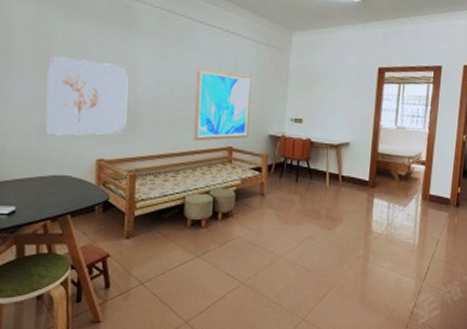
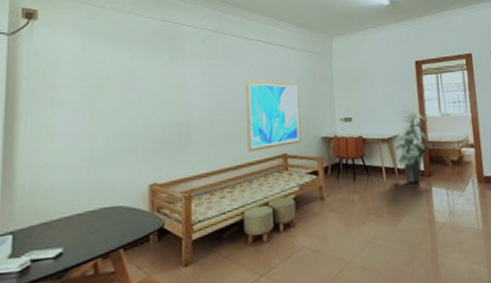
wall art: present [45,56,129,136] -> none [95,85,179,166]
indoor plant: none [341,117,381,192] -> present [392,110,432,183]

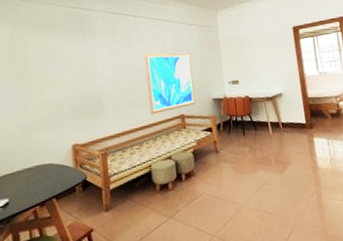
indoor plant: present [392,110,432,183] -> none [275,71,312,135]

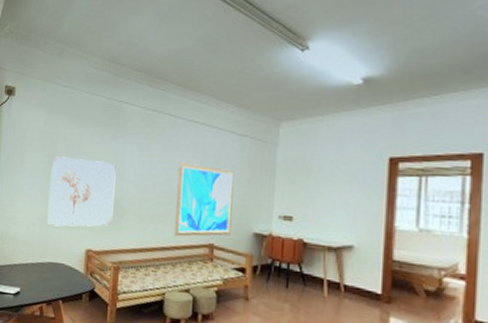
wall art: none [24,63,94,132] -> present [46,156,117,227]

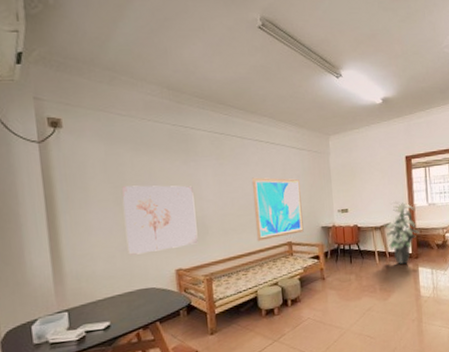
indoor plant: none [342,216,398,307] -> present [384,201,420,264]

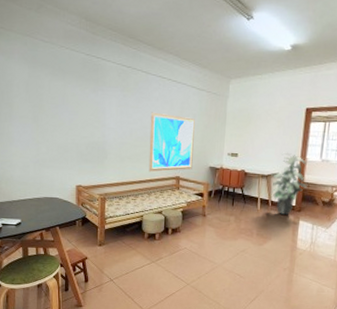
wall art: present [122,185,198,255] -> none [39,106,98,168]

